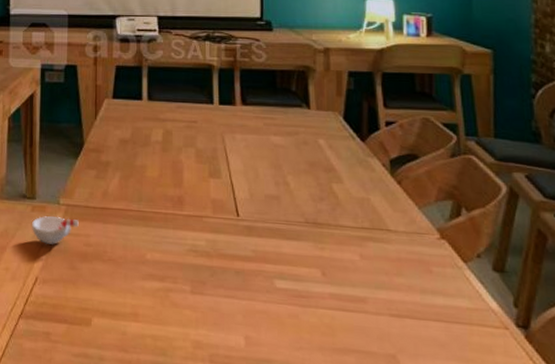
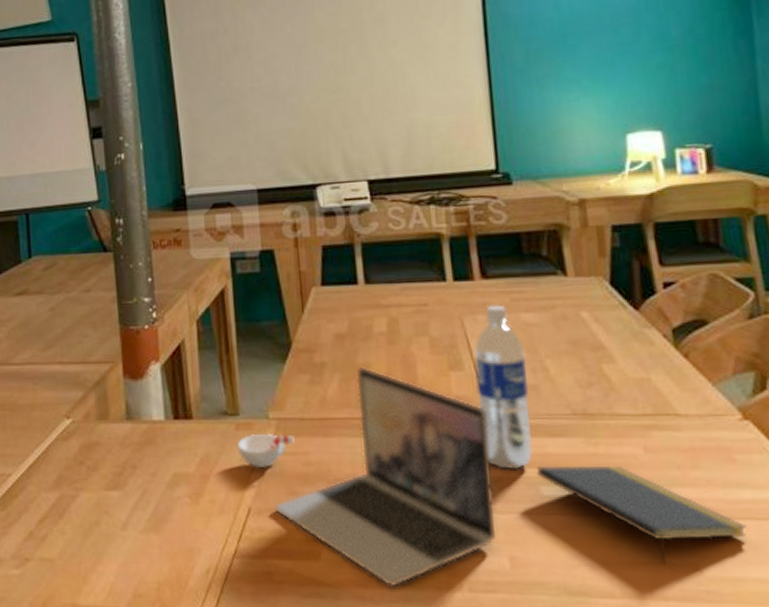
laptop: none [57,168,237,354] -> present [274,367,498,588]
water bottle: none [229,127,272,265] -> present [474,304,533,471]
notepad: none [272,262,437,353] -> present [536,465,747,565]

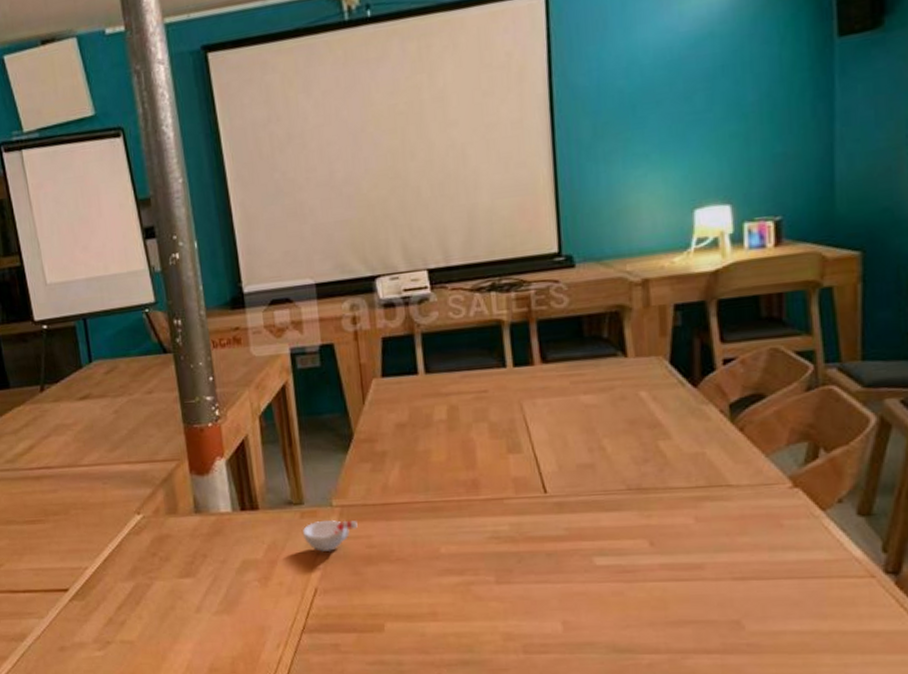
laptop: present [274,367,498,588] -> none [339,454,552,653]
water bottle: present [474,304,533,471] -> none [533,388,588,544]
notepad: present [536,465,747,565] -> none [590,535,789,622]

